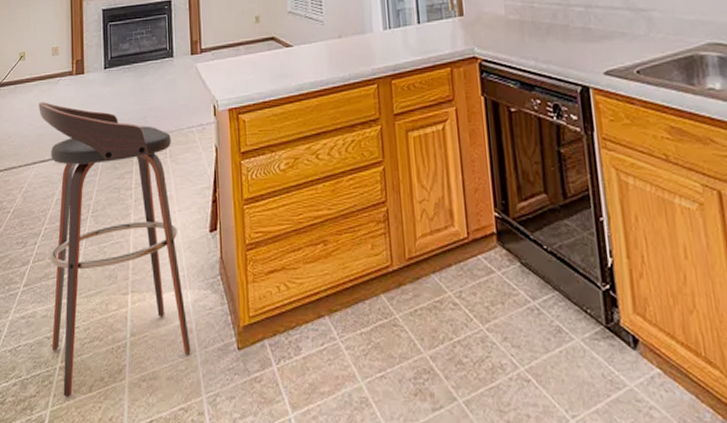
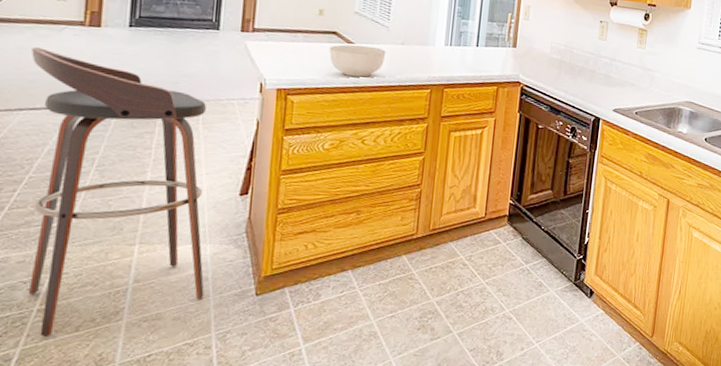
bowl: none [269,46,325,83] -> present [329,44,387,77]

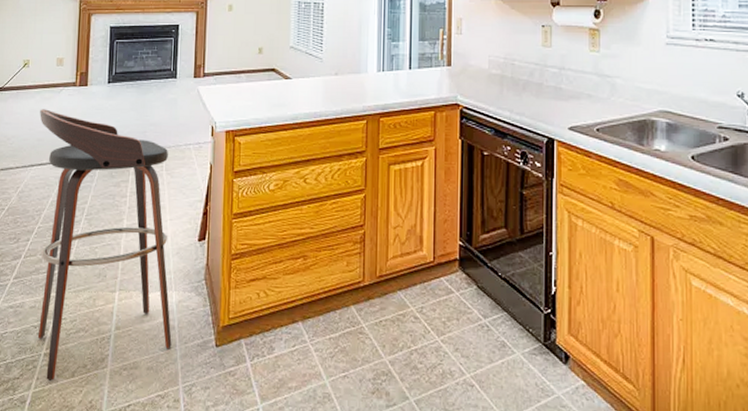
bowl: present [329,44,387,77] -> none [269,80,321,113]

